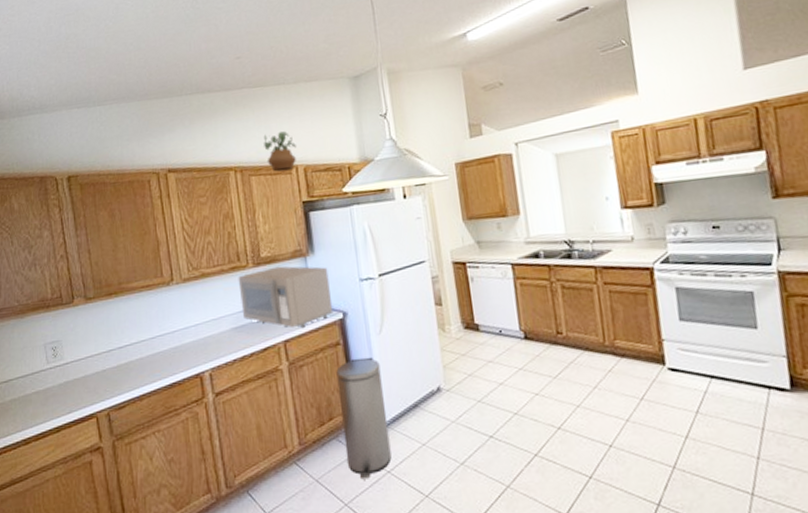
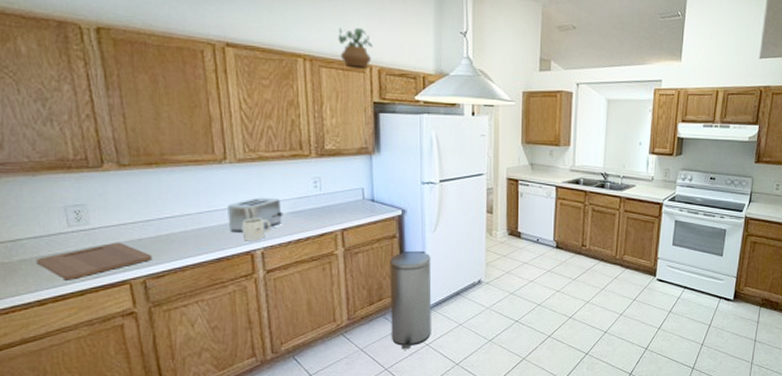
cutting board: none [23,374,115,418] -> present [36,242,153,281]
toaster: none [175,314,227,357] -> present [226,197,284,234]
mug: none [190,338,217,364] -> present [242,218,271,241]
microwave: present [238,266,334,329] -> none [299,160,393,220]

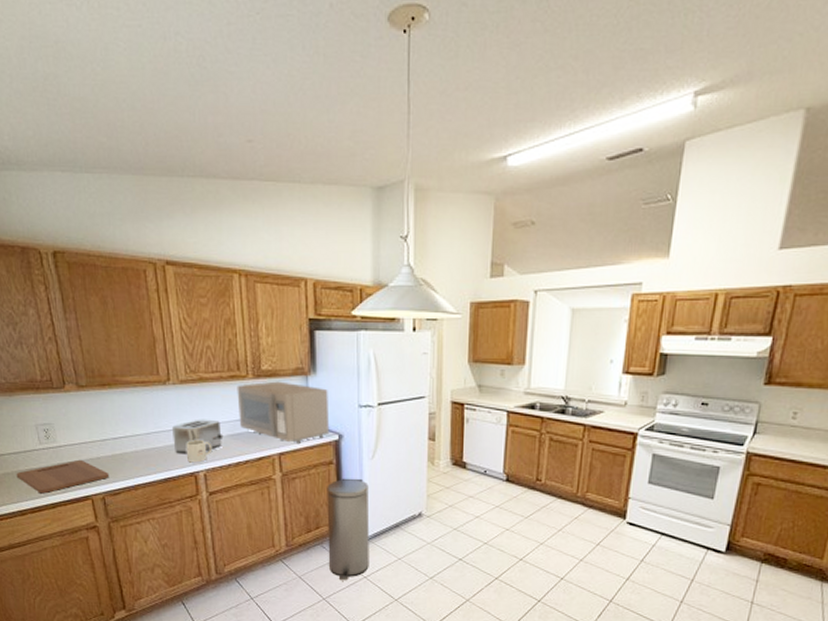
microwave: none [299,160,393,220] -> present [237,381,330,445]
potted plant: present [338,27,372,69] -> none [272,238,307,283]

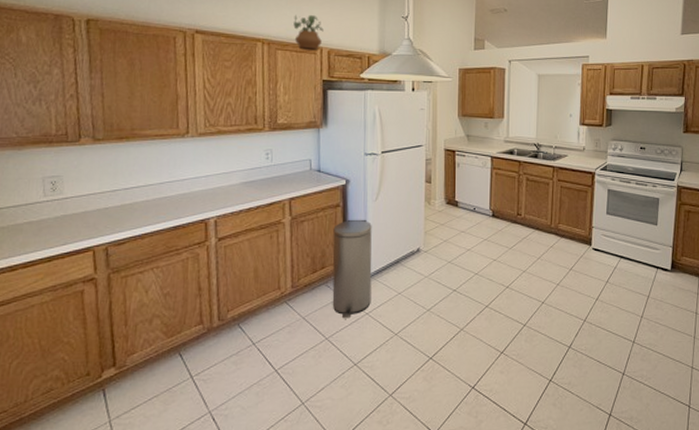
cutting board: present [16,459,110,494] -> none [12,210,116,247]
toaster: present [171,419,224,456] -> none [185,168,237,203]
mug: present [186,440,213,463] -> none [198,188,225,210]
microwave: present [237,381,330,445] -> none [253,133,338,190]
potted plant: none [272,238,307,283] -> present [293,15,323,51]

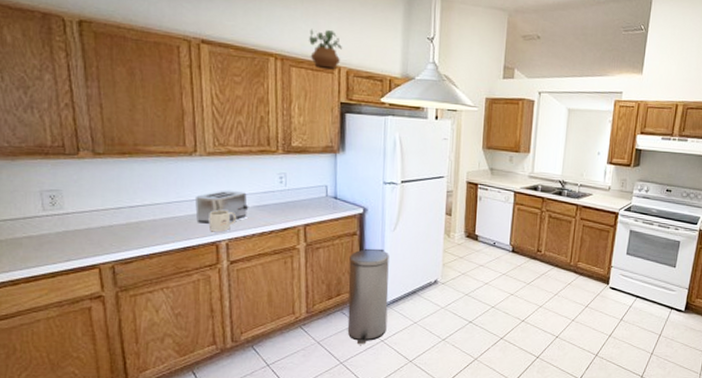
toaster: none [185,168,237,203] -> present [194,190,249,225]
mug: none [198,188,225,210] -> present [208,210,237,233]

